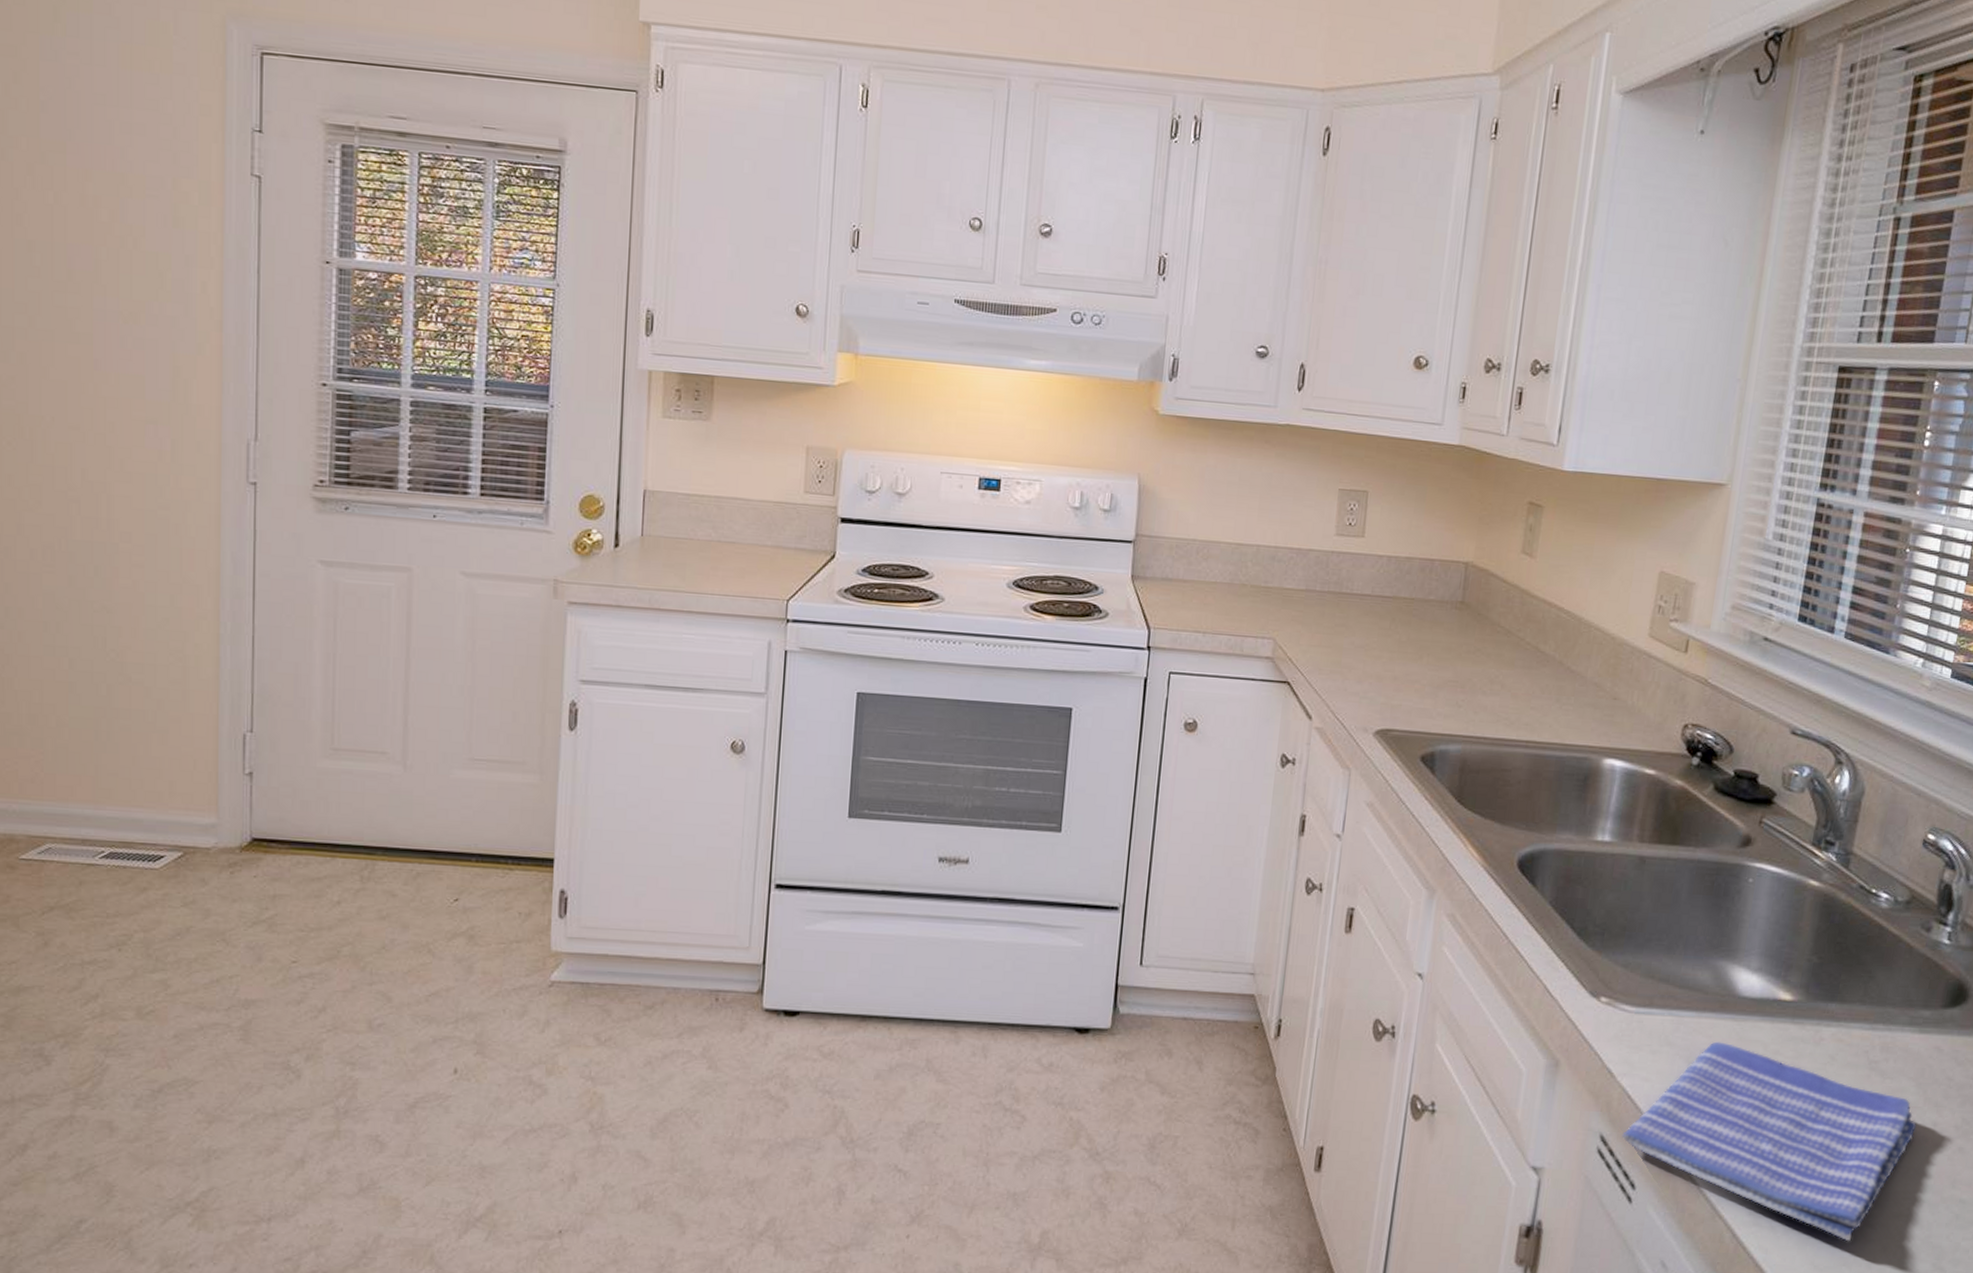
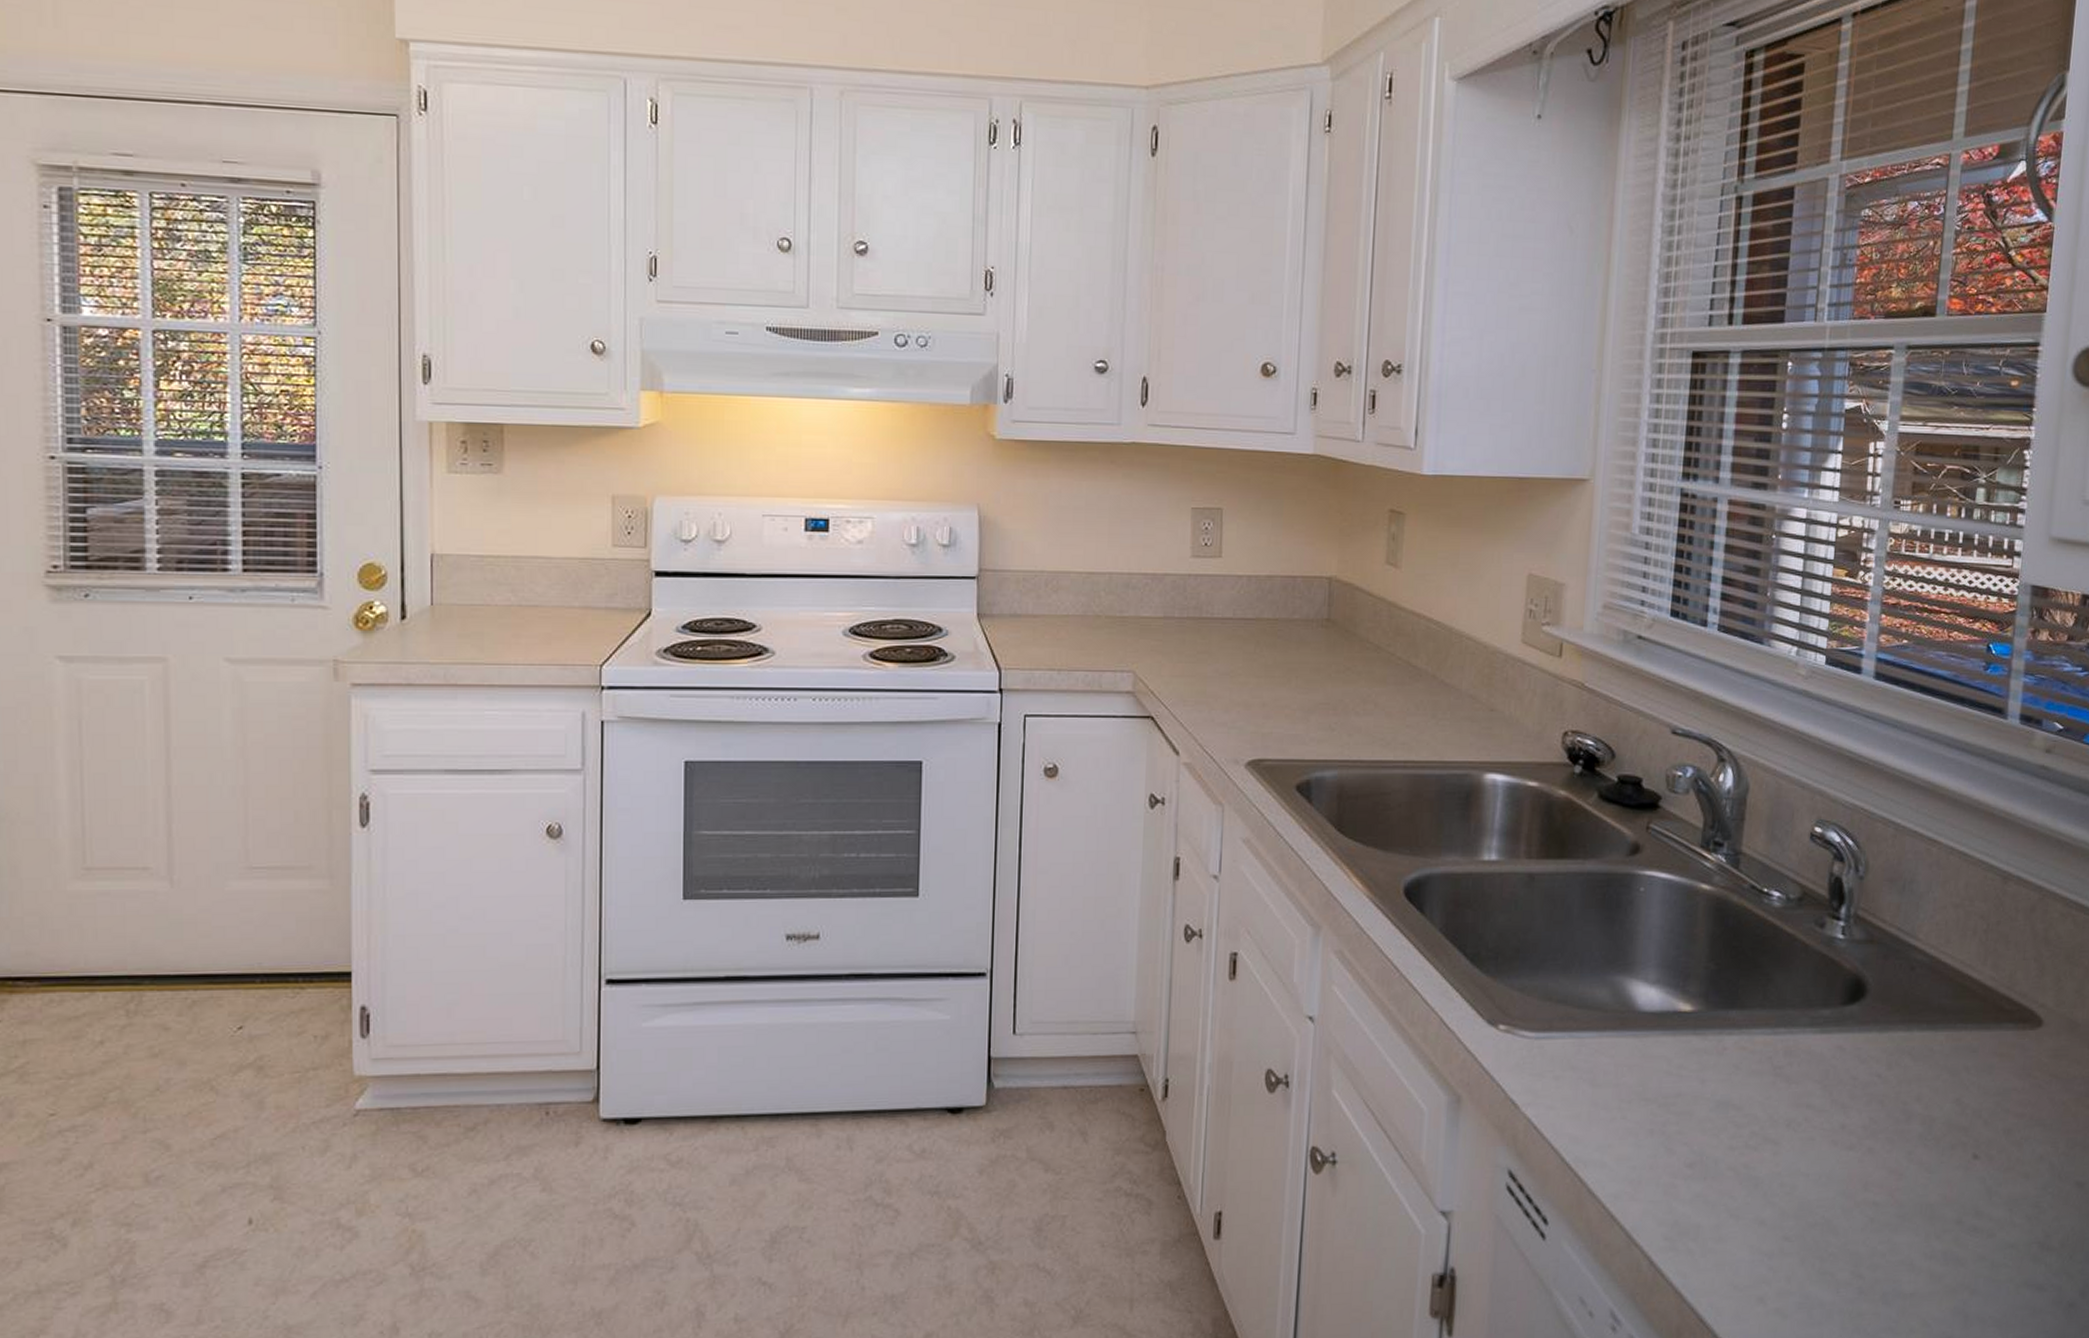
dish towel: present [1622,1041,1917,1242] -> none [1531,1061,1825,1258]

